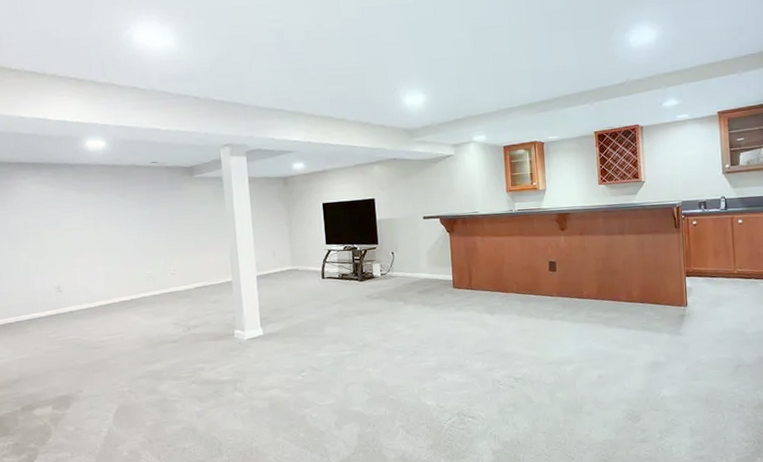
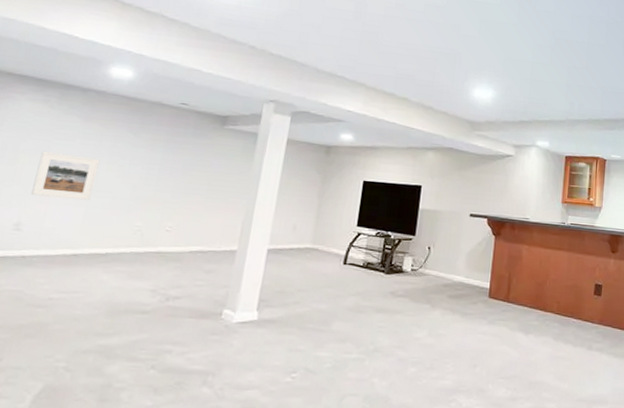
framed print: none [56,223,105,262] -> present [31,151,100,201]

